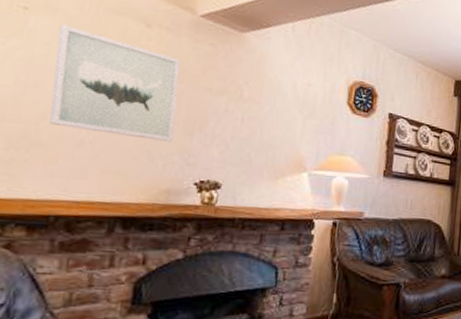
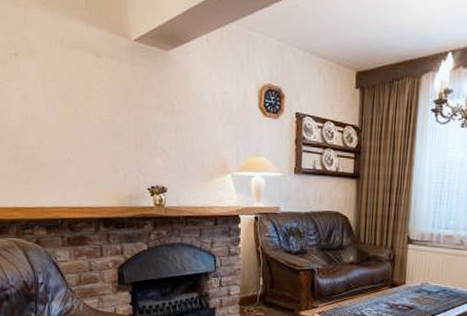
wall art: present [49,24,181,142] -> none [39,65,129,155]

